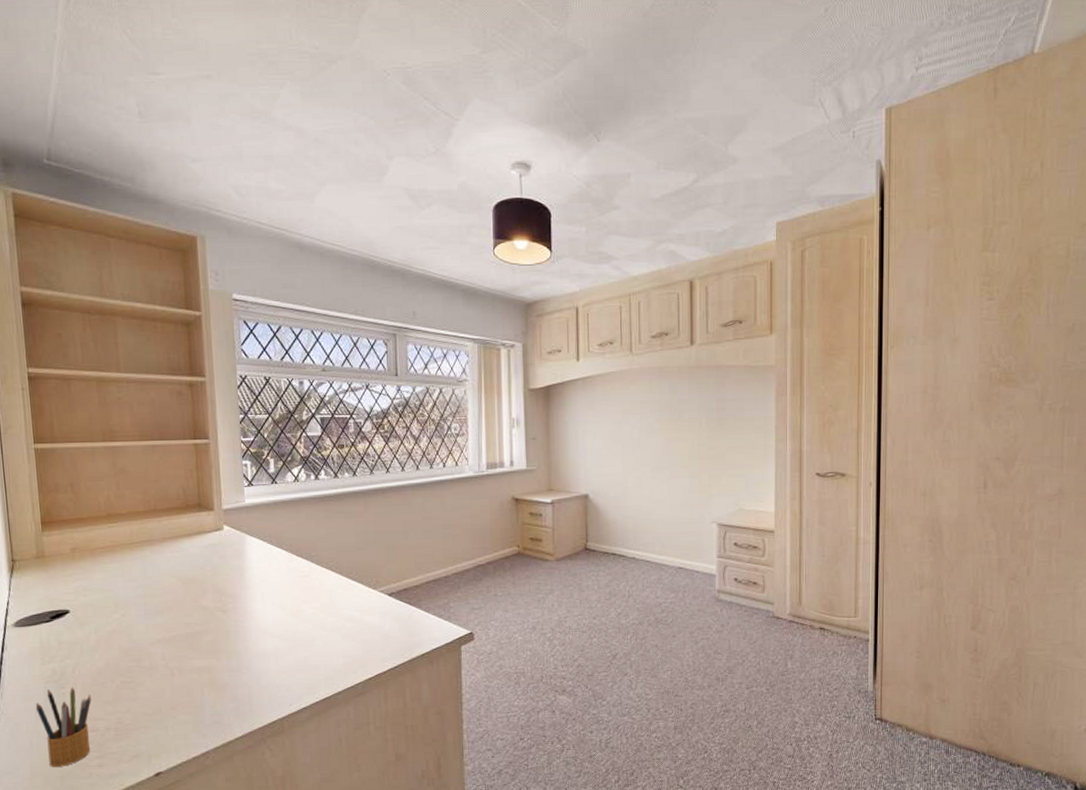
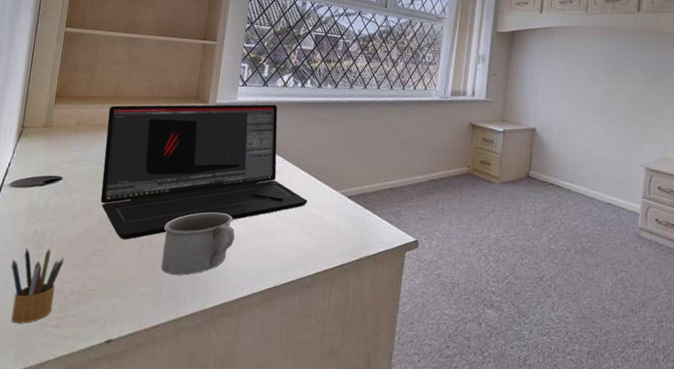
laptop: none [104,503,344,668] -> present [100,104,308,240]
mug: none [192,627,271,699] -> present [161,212,235,275]

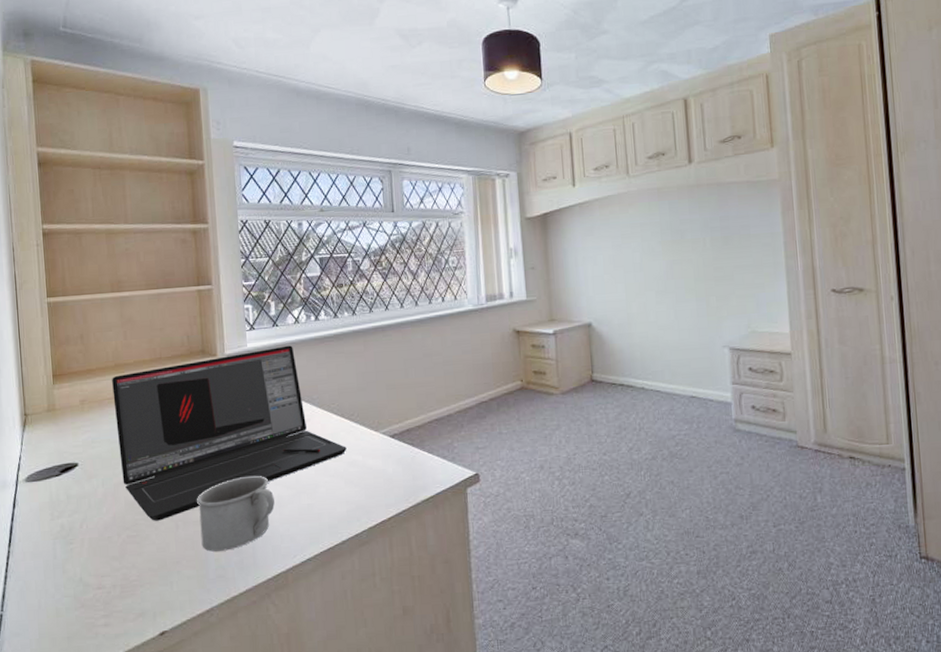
pencil box: present [11,248,64,324] -> none [44,542,98,628]

